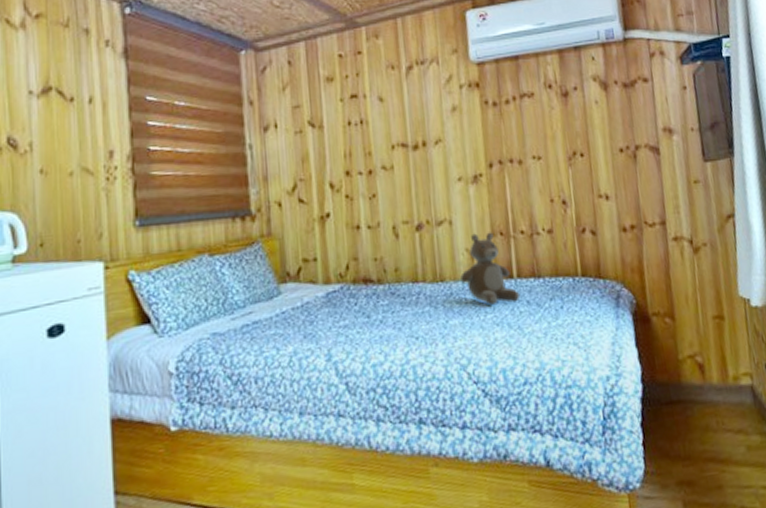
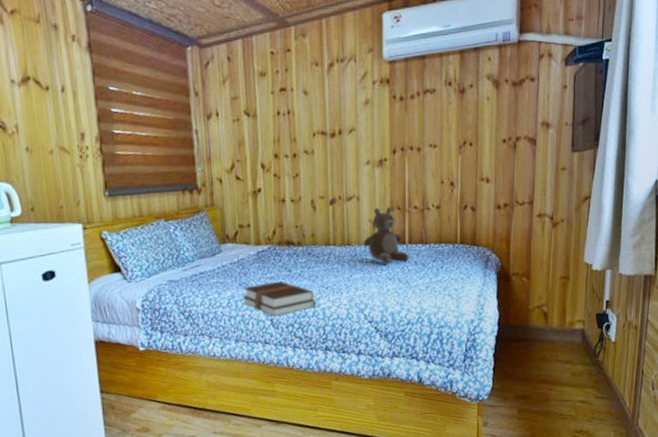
hardback book: none [307,330,405,380] -> present [241,280,317,317]

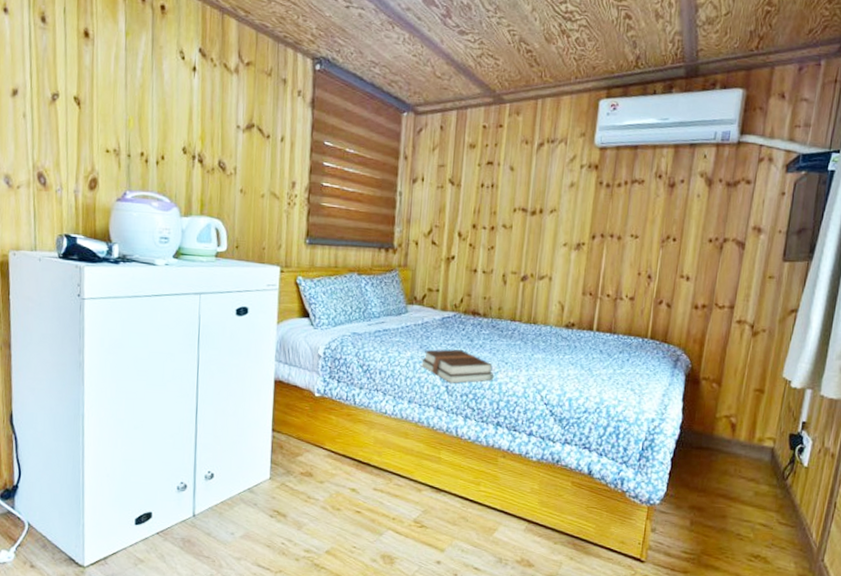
bear: present [363,207,410,265] -> none [550,290,596,350]

